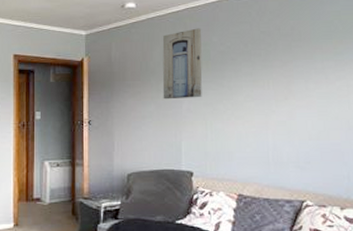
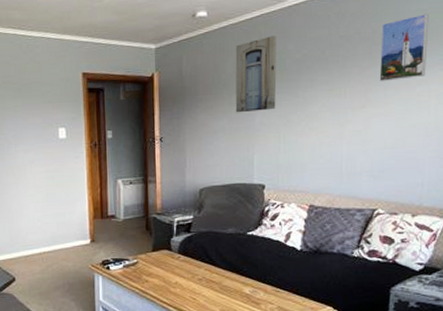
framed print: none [299,15,344,75] -> present [379,14,429,81]

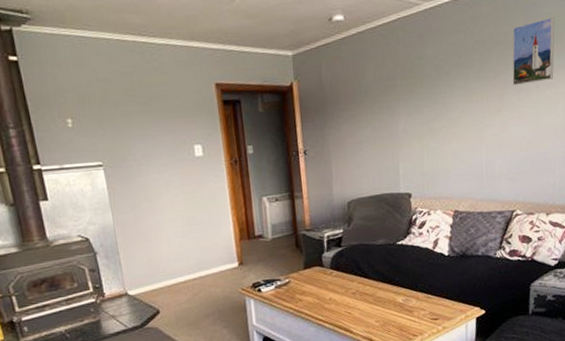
wall art: present [235,35,277,113] -> none [374,40,418,122]

